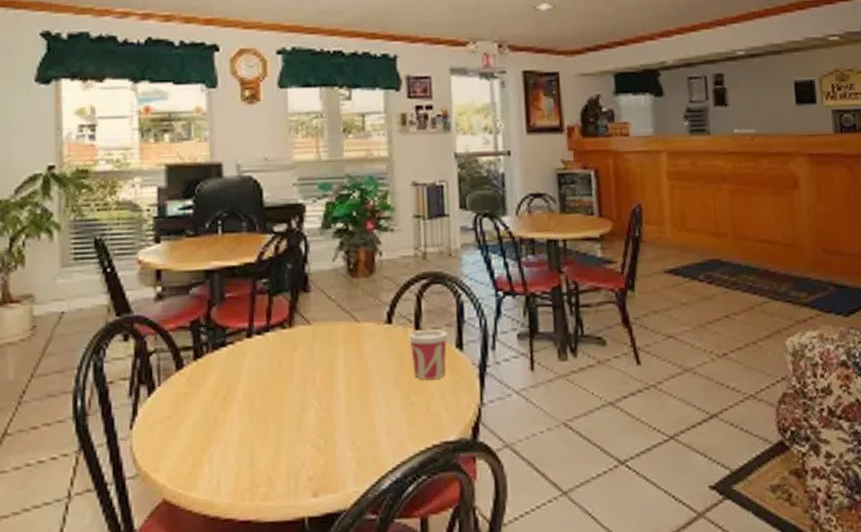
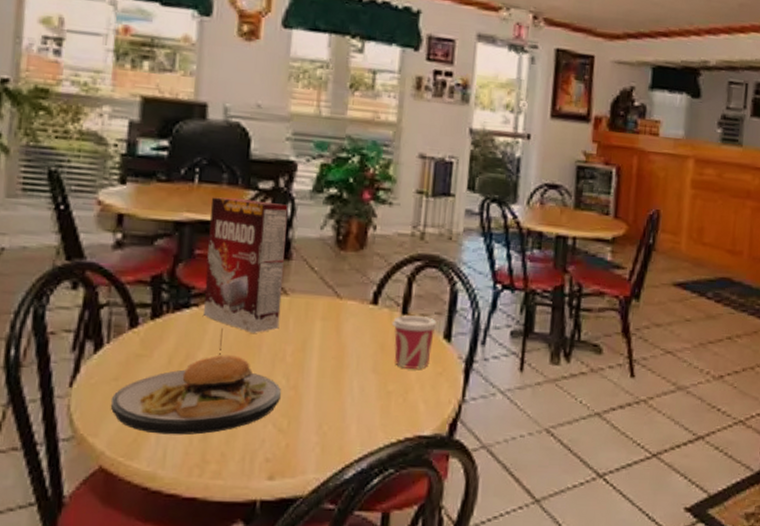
plate: none [166,361,315,465] -> present [110,328,281,435]
cereal box: none [234,242,307,363] -> present [203,197,288,333]

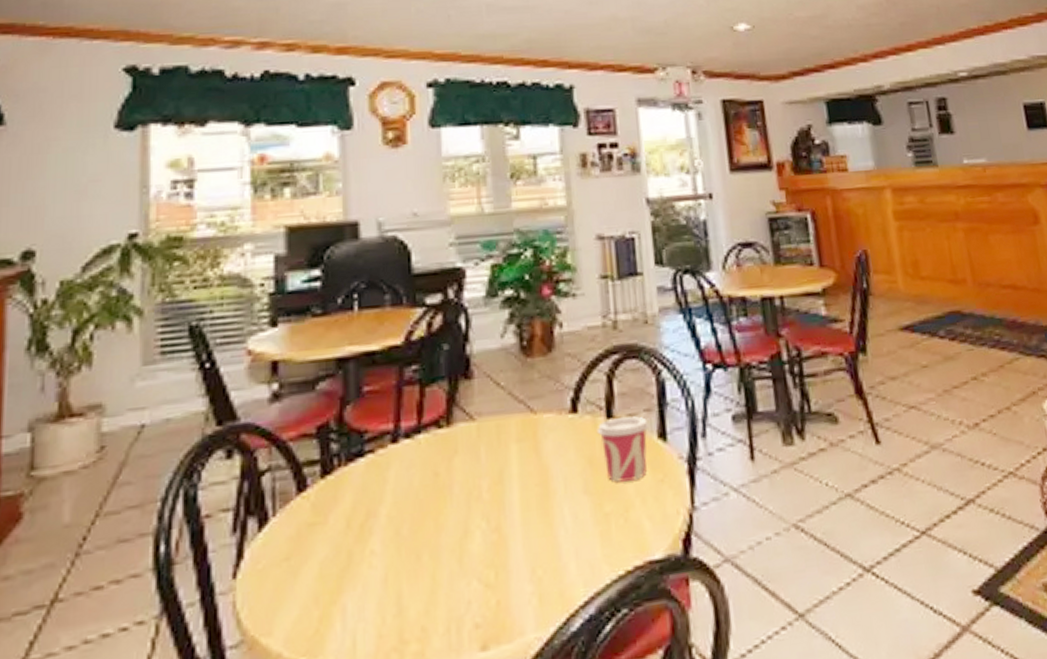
plate: present [110,328,281,435] -> none [283,473,482,619]
cereal box: present [203,197,288,333] -> none [374,317,470,473]

